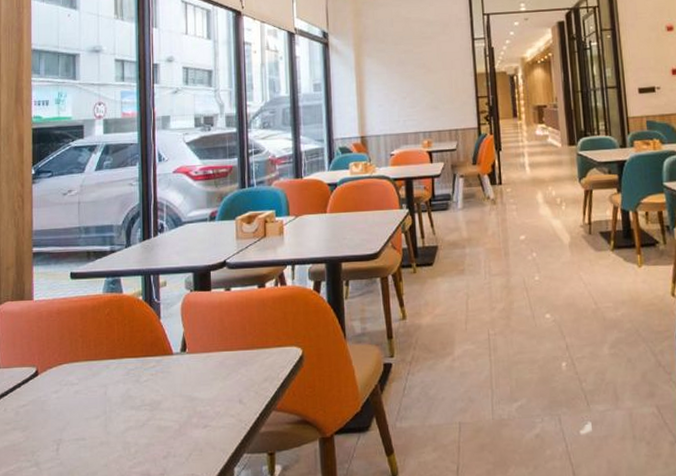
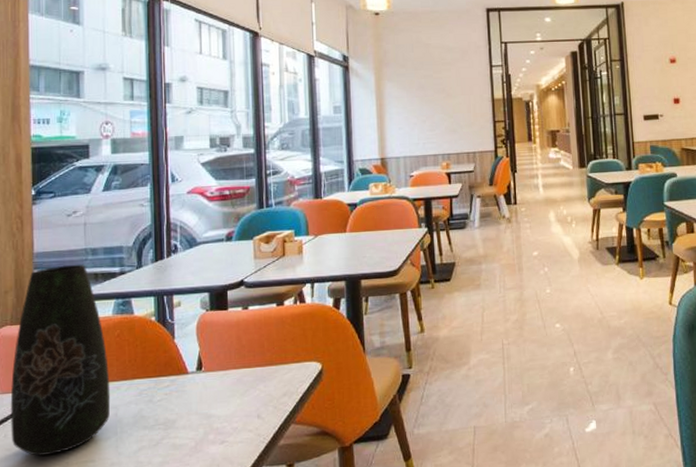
vase: none [10,243,101,431] -> present [10,265,111,456]

